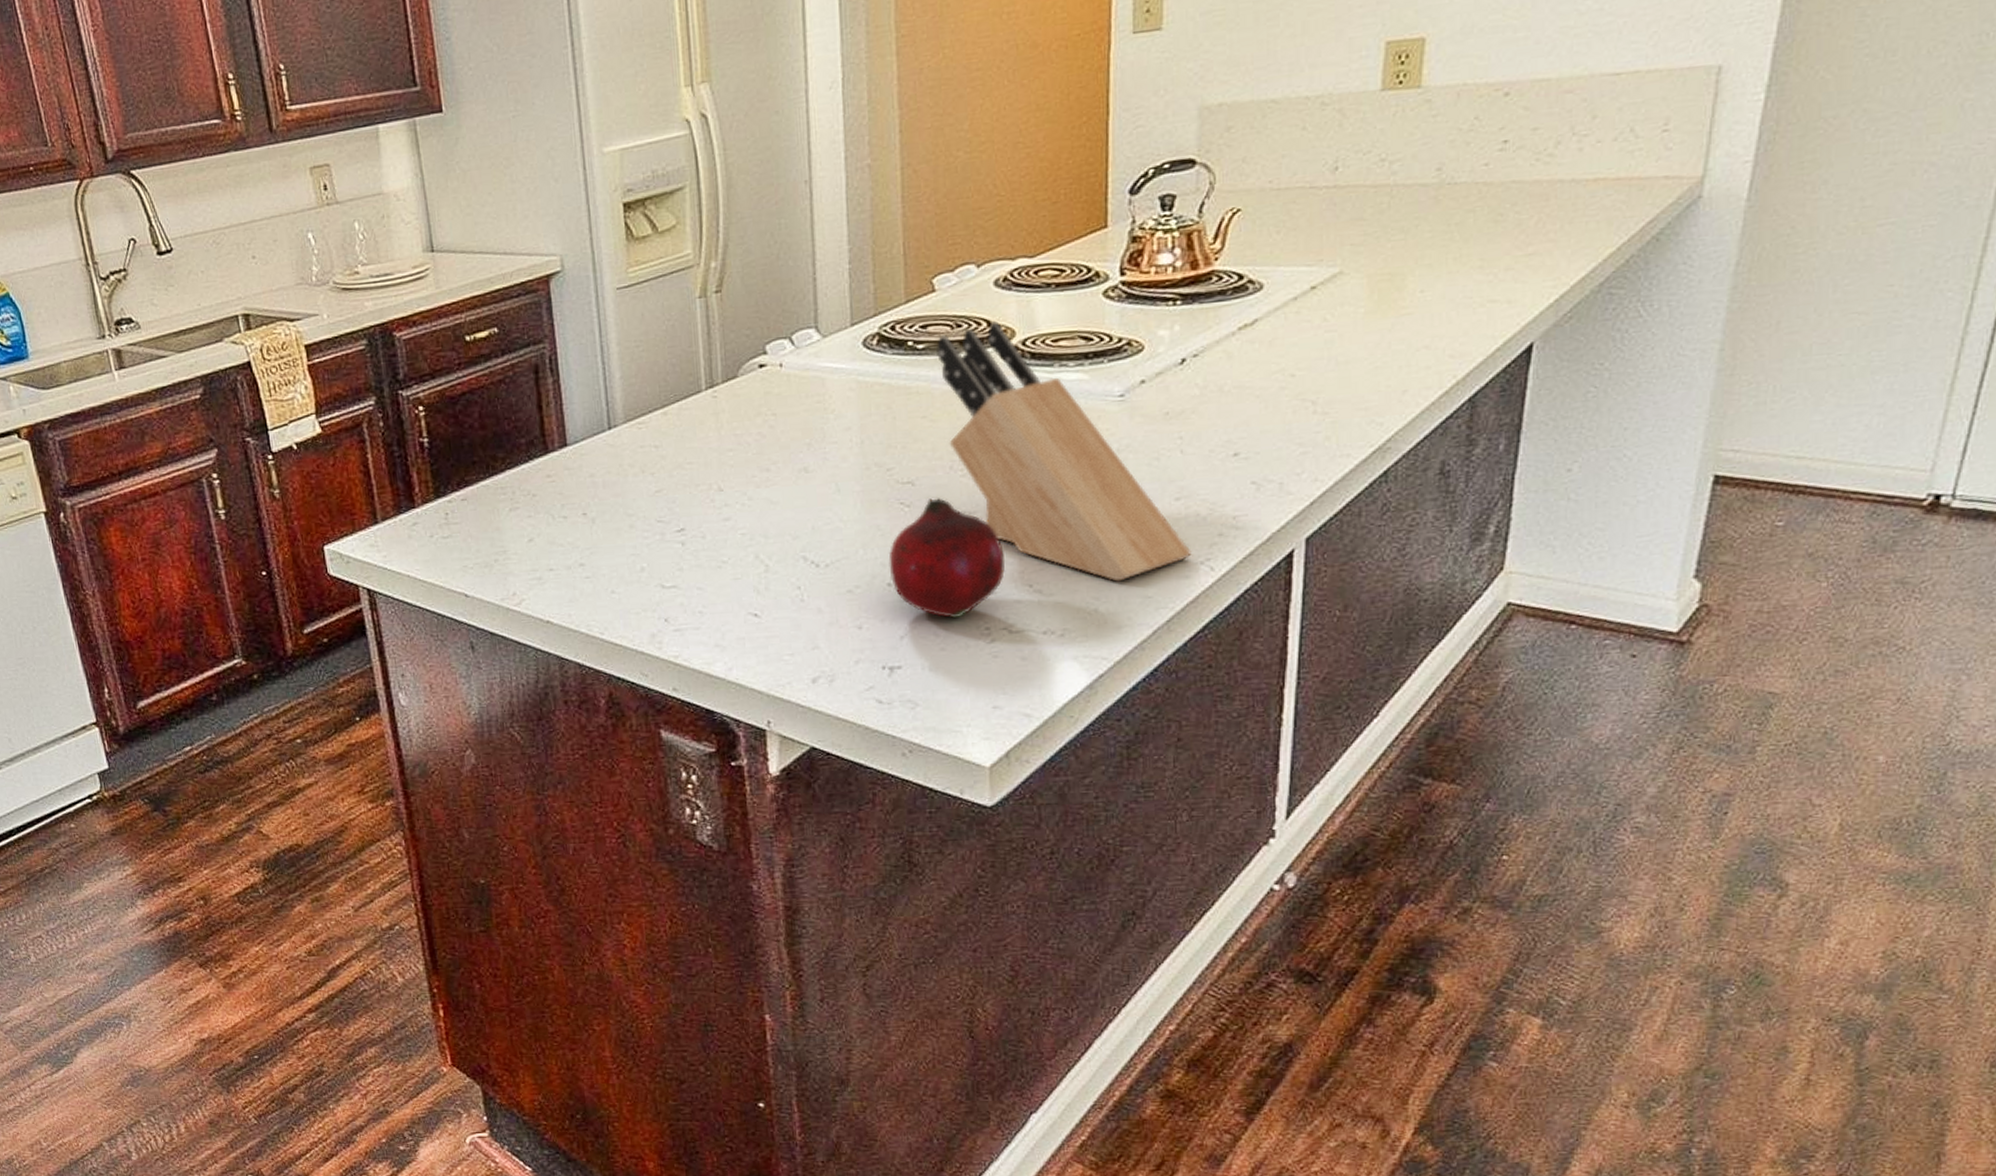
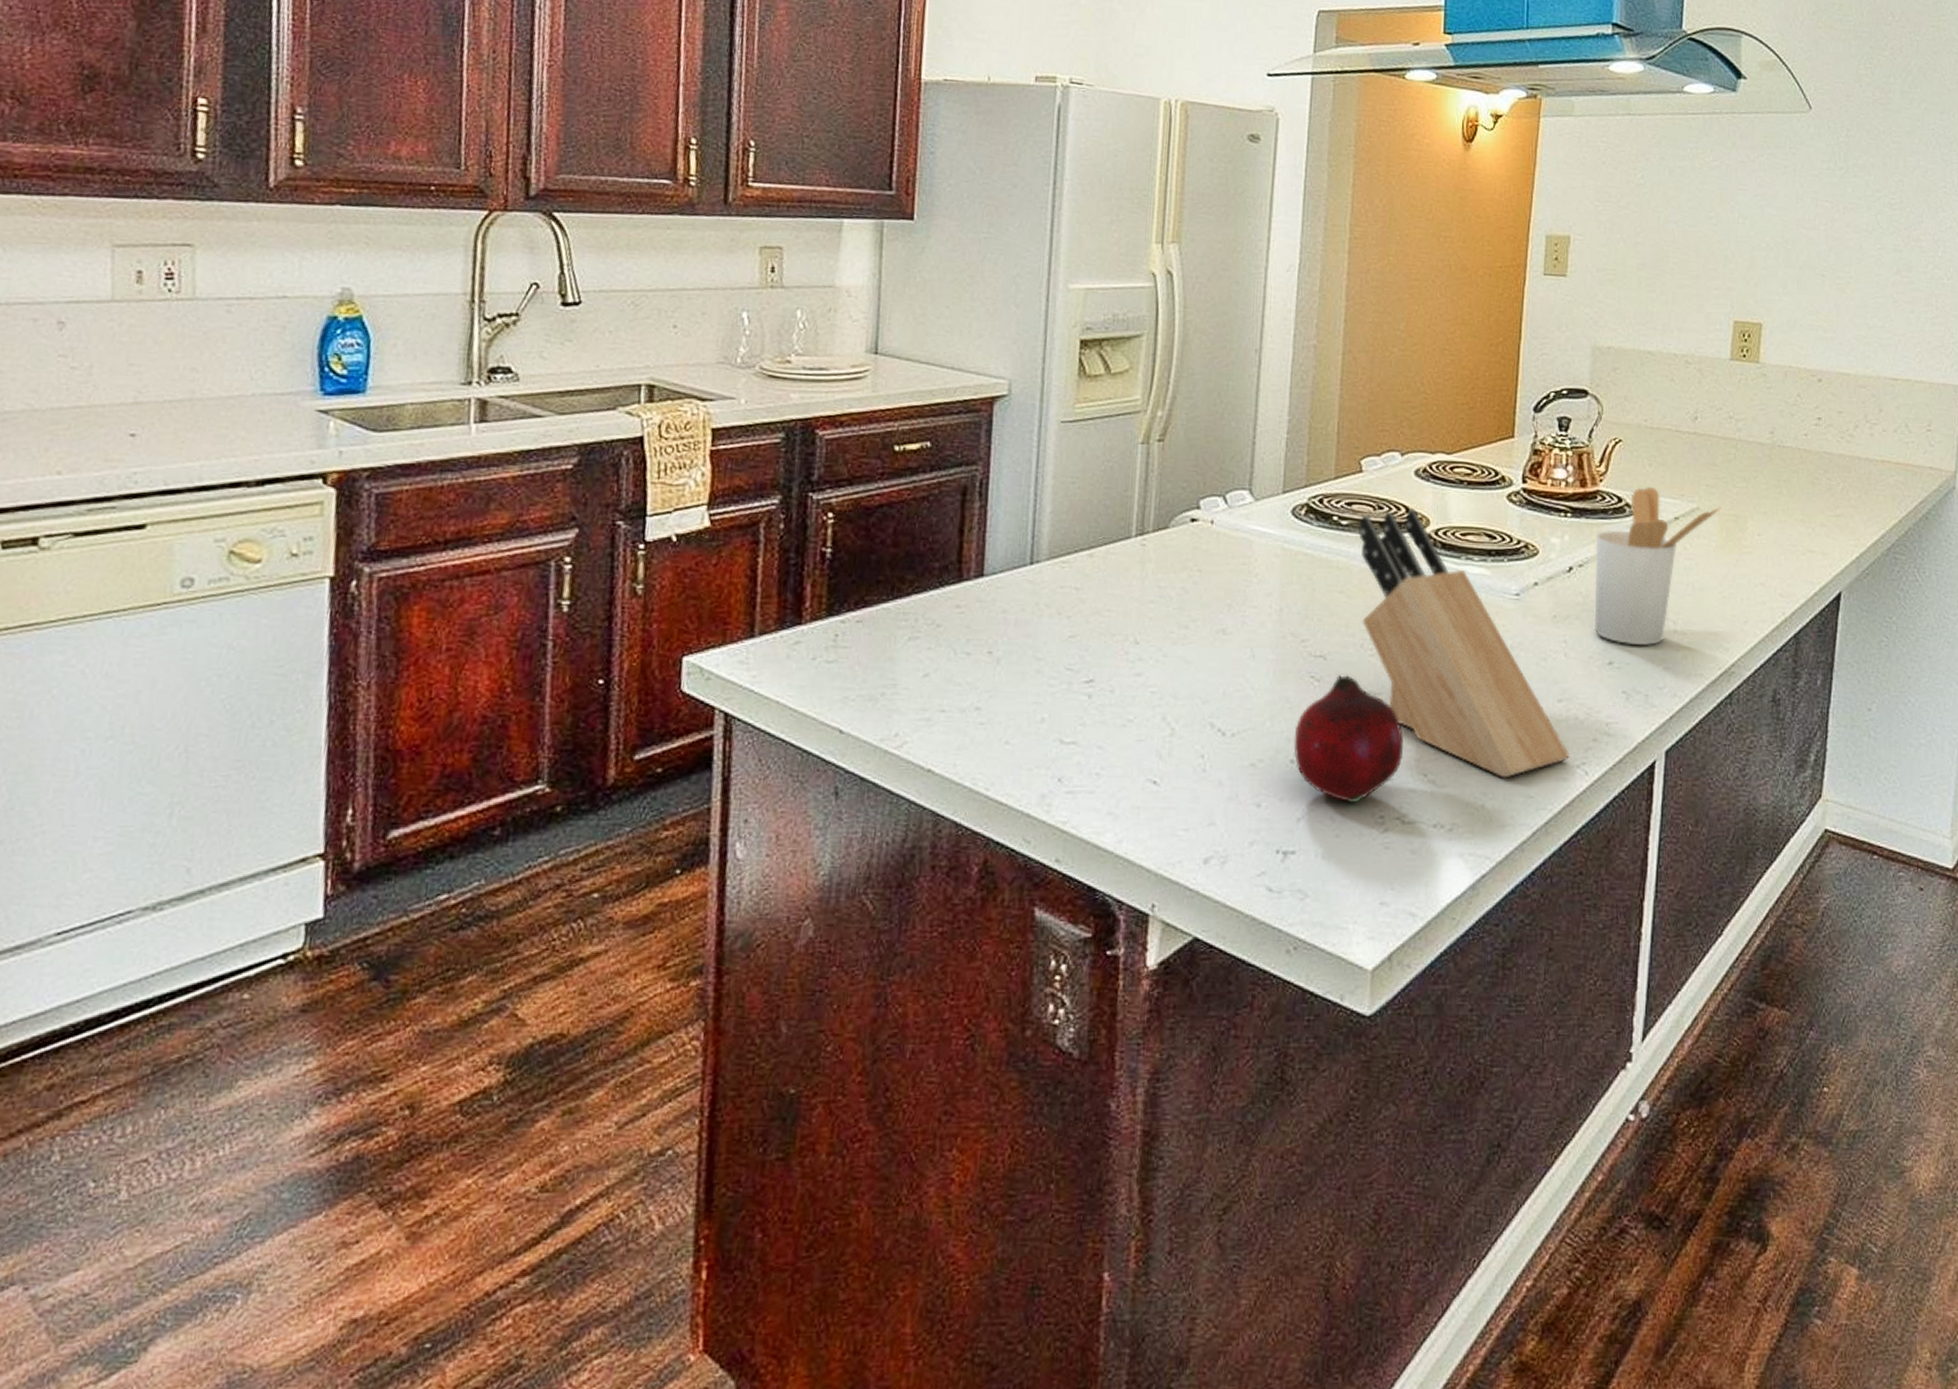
utensil holder: none [1212,256,1371,433] -> present [1594,486,1721,645]

